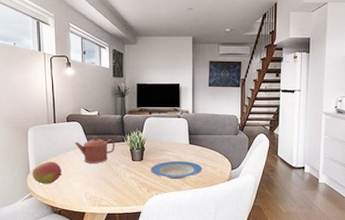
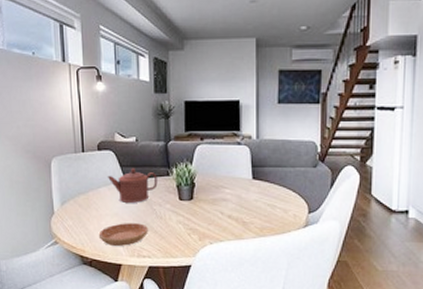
fruit: present [32,162,63,184] -> none [57,200,94,229]
saucer: none [66,179,107,198] -> present [98,223,148,246]
plate: present [151,160,203,179] -> none [203,200,270,224]

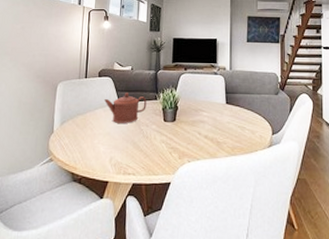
saucer: present [98,223,148,246] -> none [90,142,135,164]

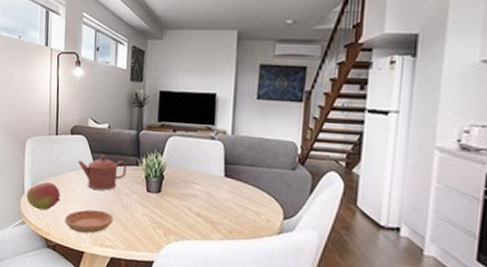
fruit: none [55,120,88,147] -> present [26,182,61,211]
saucer: none [90,142,135,164] -> present [64,209,113,234]

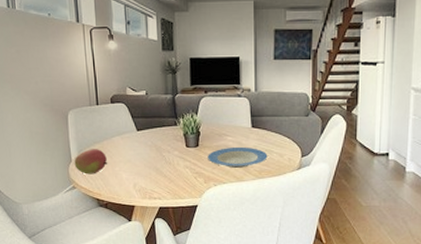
saucer: present [64,209,113,234] -> none [113,169,158,189]
teapot: present [77,155,127,191] -> none [120,119,166,150]
plate: none [170,197,242,224] -> present [208,146,268,168]

